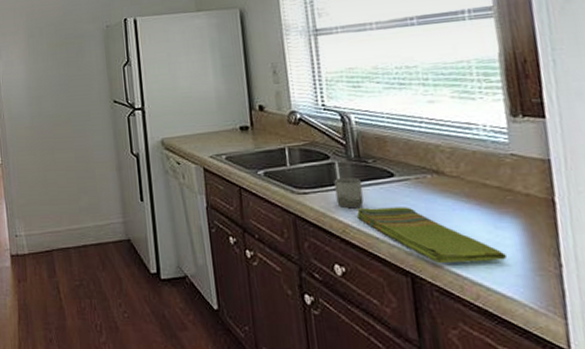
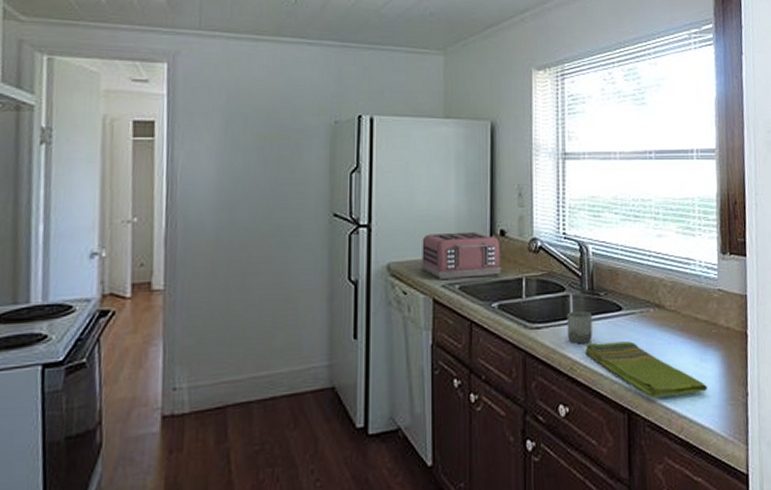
toaster: none [188,108,264,152] -> present [420,231,502,280]

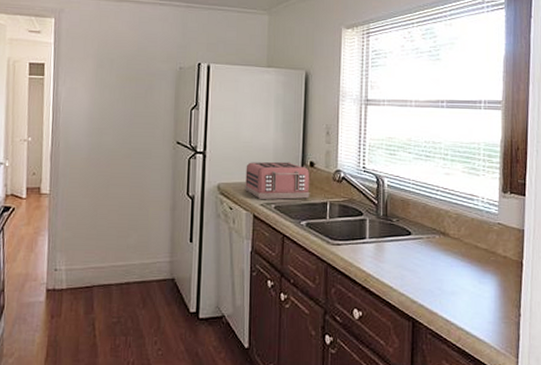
cup: present [567,311,592,344] -> none [363,233,385,261]
dish towel: present [584,341,707,397] -> none [377,261,484,311]

